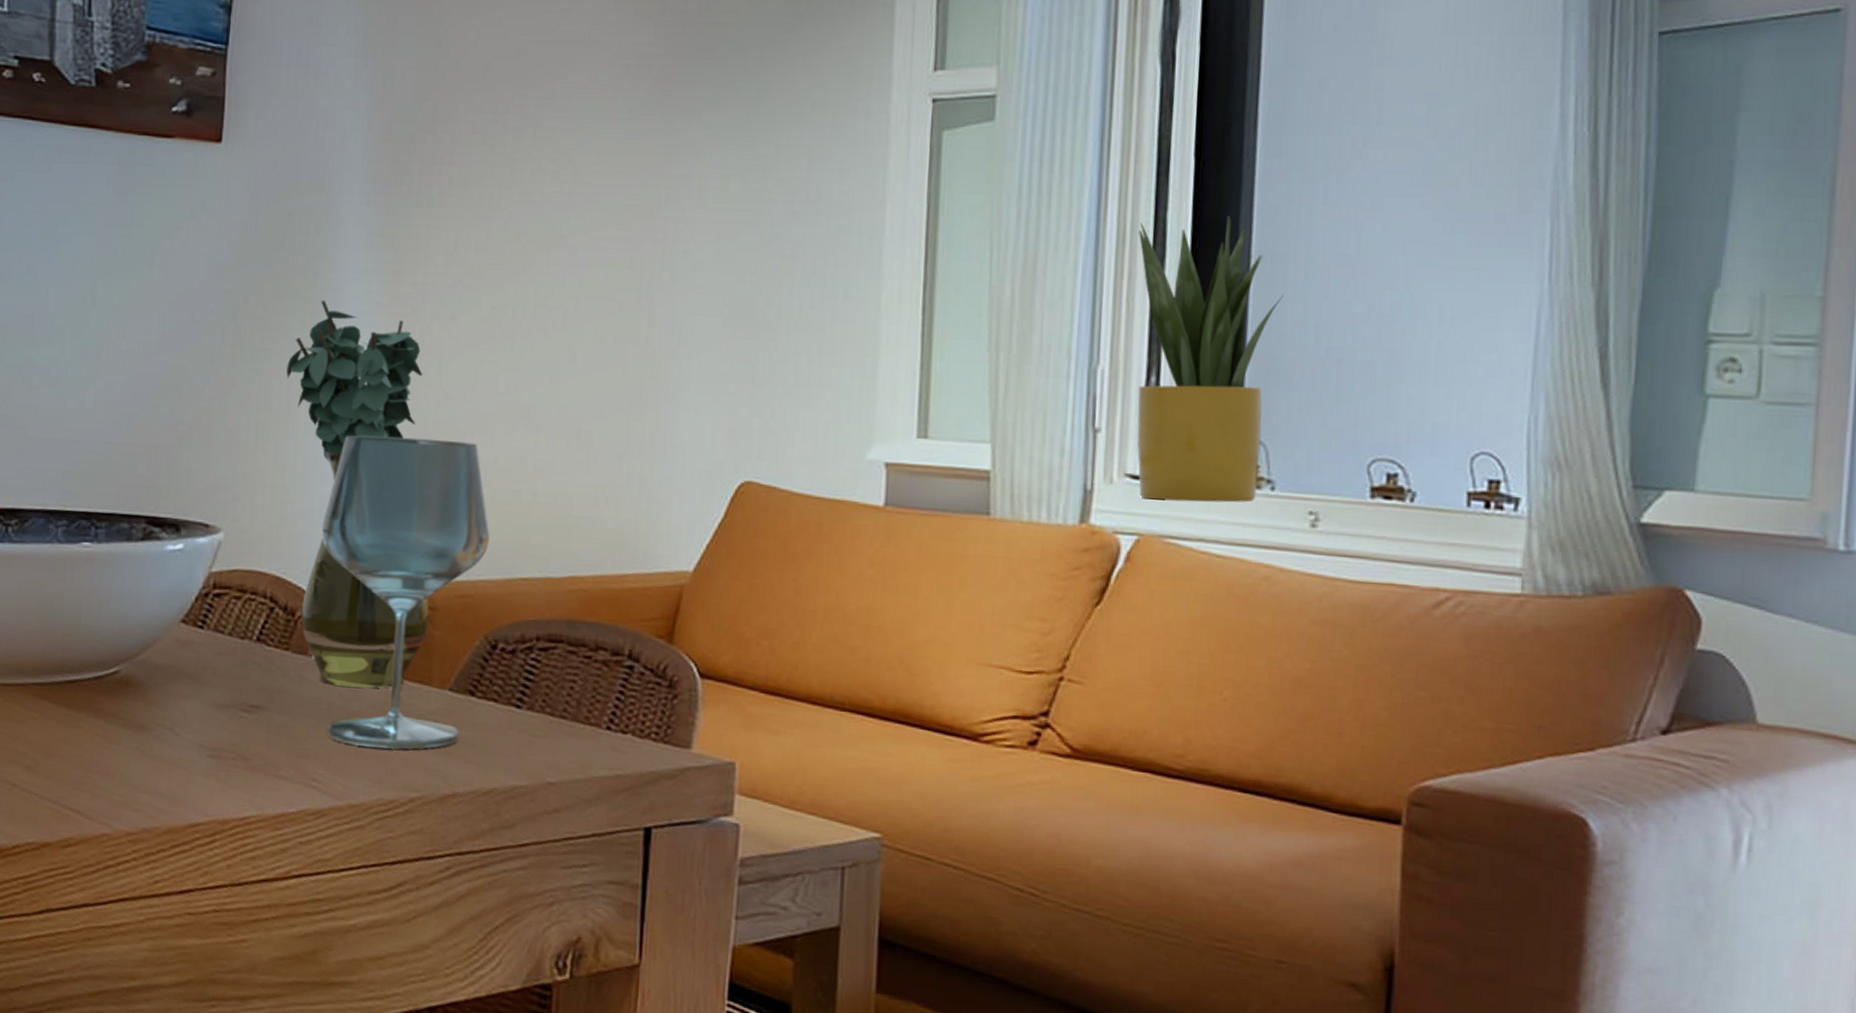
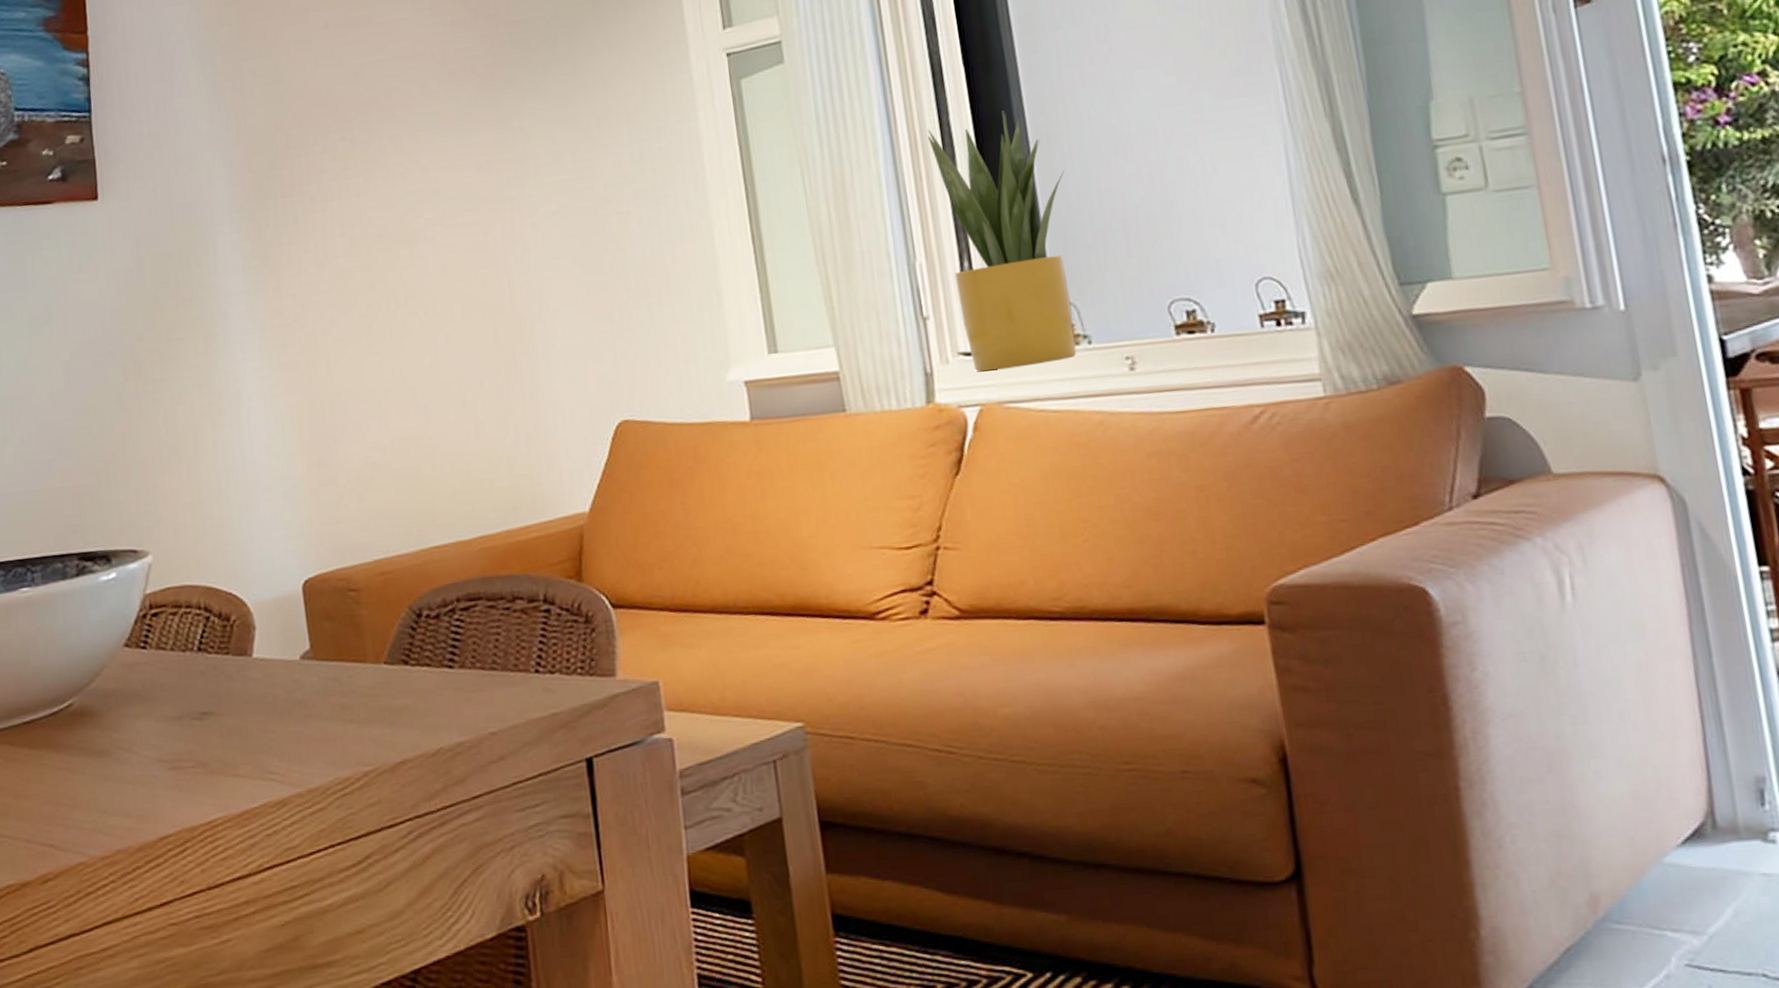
vase: present [286,299,430,689] -> none [188,325,356,680]
wine glass: present [321,435,491,750] -> none [242,430,400,733]

